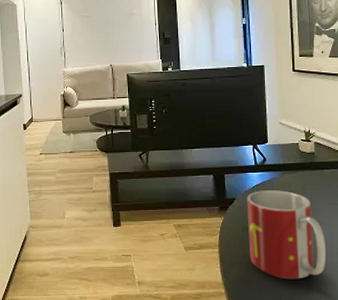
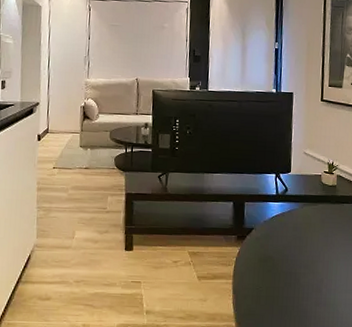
mug: present [247,190,327,279] -> none [263,221,341,316]

